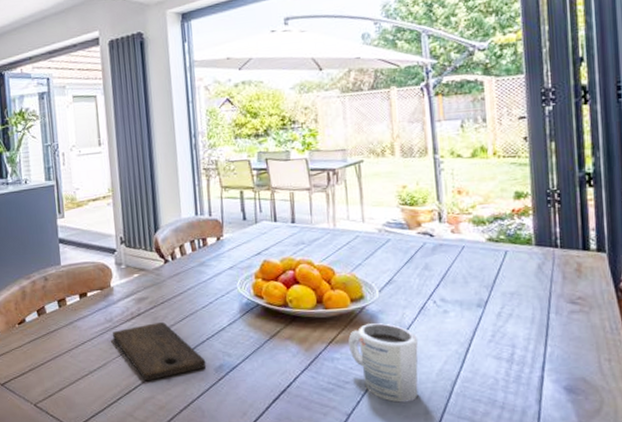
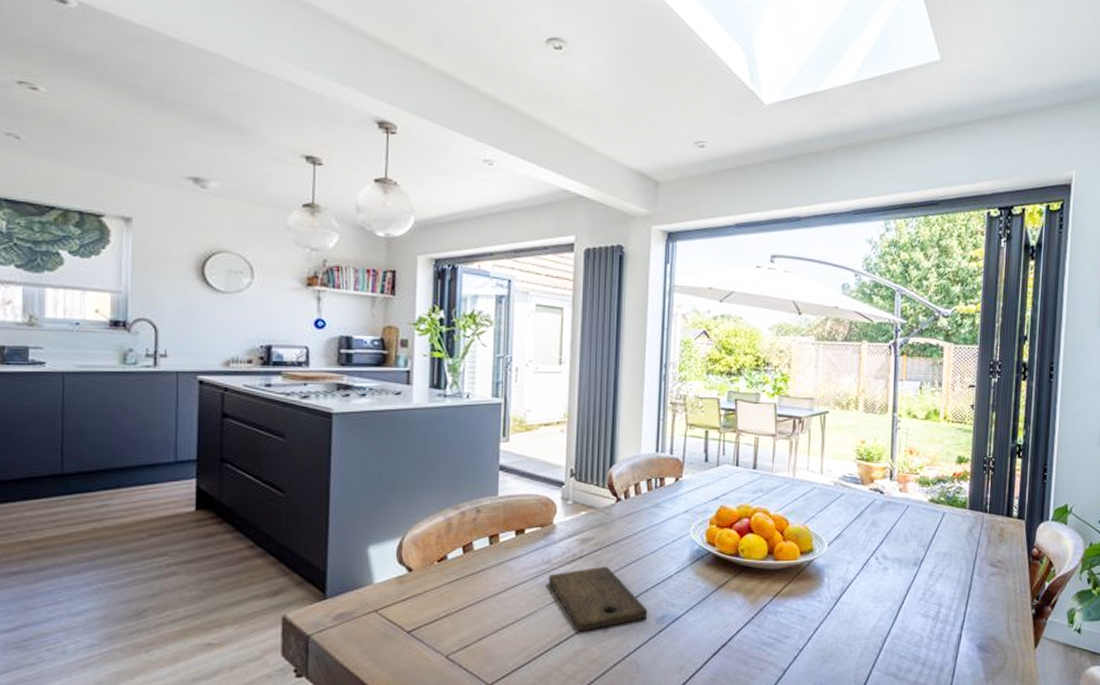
mug: present [348,323,418,403] -> none [793,577,857,658]

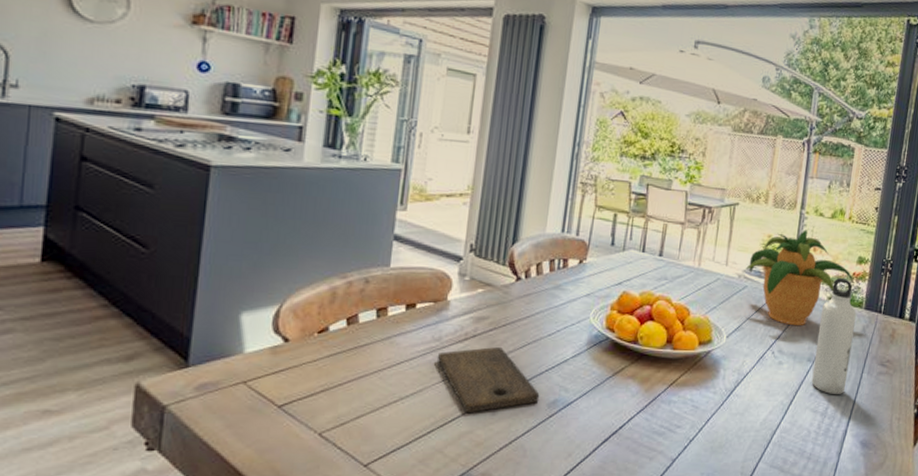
potted plant: none [842,433,954,531] -> present [746,230,853,326]
water bottle: none [919,479,960,599] -> present [811,278,856,395]

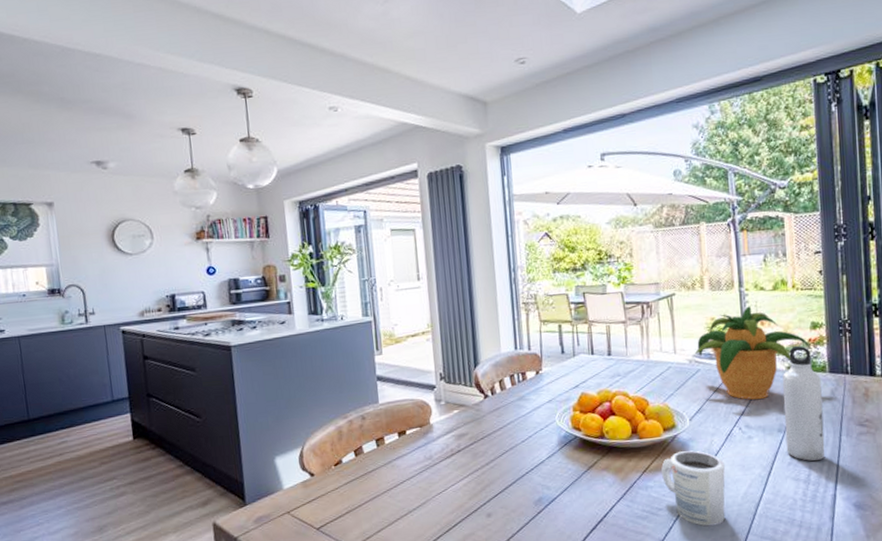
cutting board: present [437,346,540,414] -> none [431,457,526,518]
mug: none [687,368,751,450] -> present [661,450,725,527]

